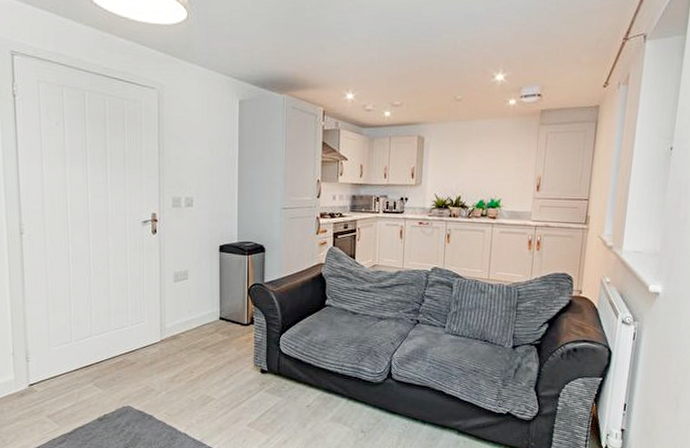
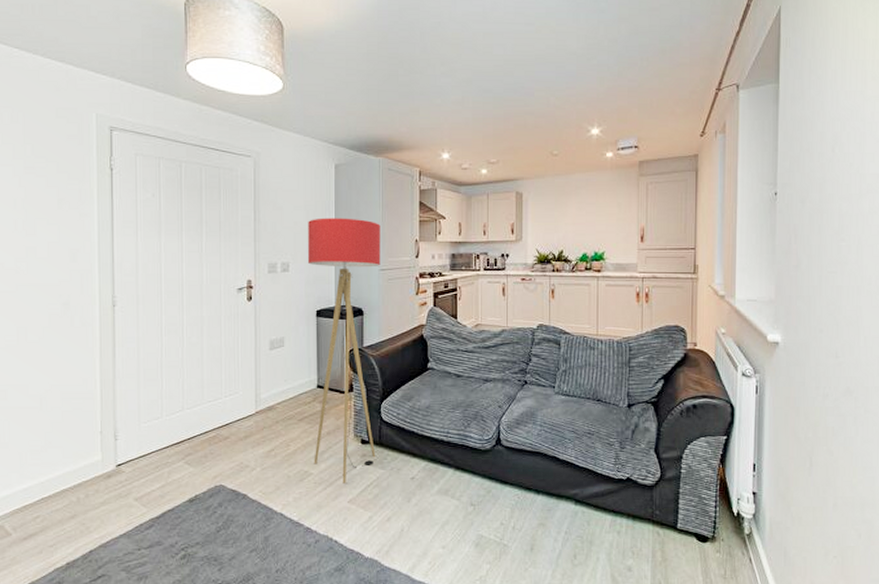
floor lamp: none [212,154,283,409] -> present [308,218,381,483]

